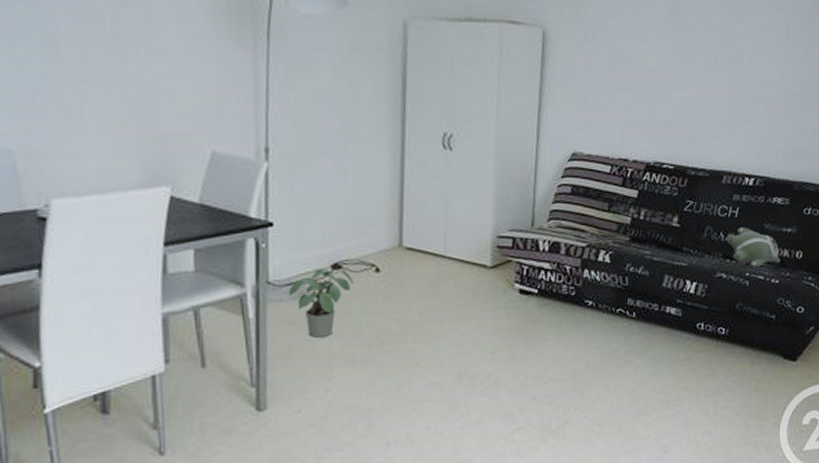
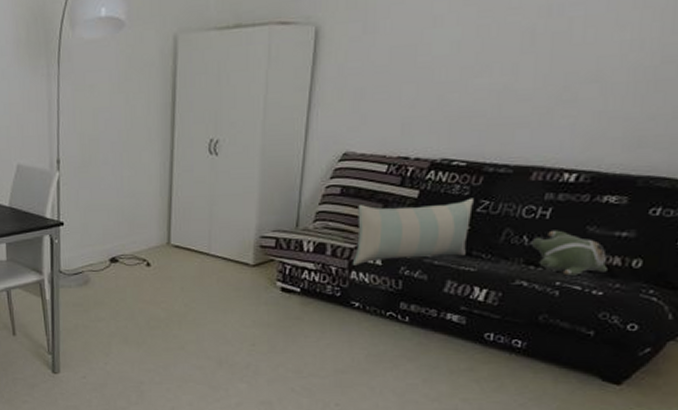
potted plant: present [288,267,355,338] -> none [75,261,129,319]
pillow: none [584,198,681,264] -> present [352,198,474,266]

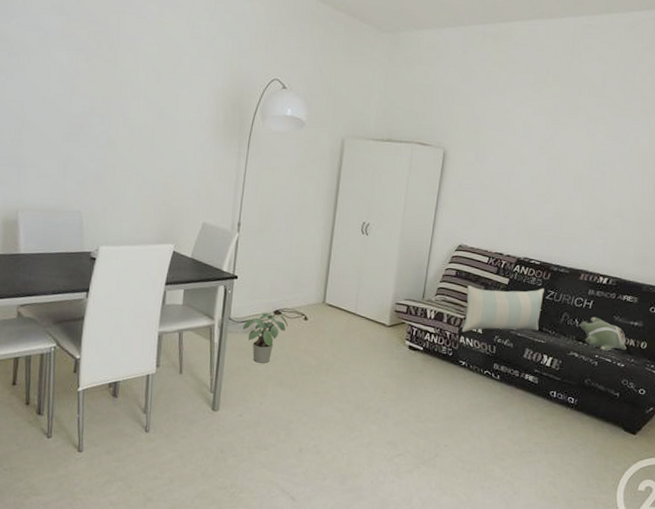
potted plant: none [75,261,129,319] -> present [242,312,289,363]

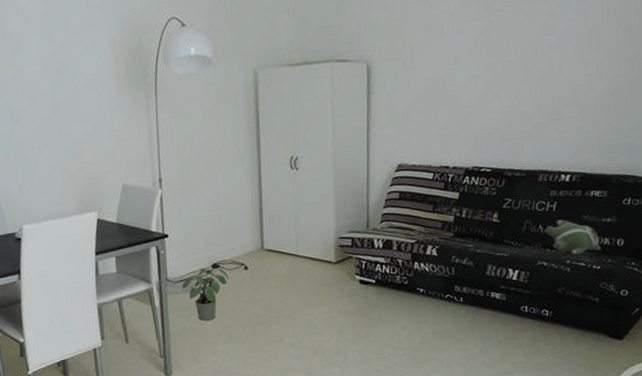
pillow: present [461,286,544,332] -> none [414,197,500,258]

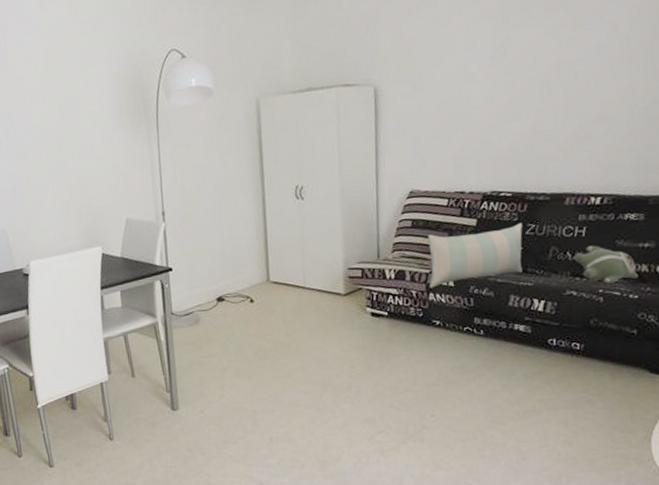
potted plant: present [182,267,230,321] -> none [187,300,235,355]
pillow: none [414,197,500,258] -> present [428,222,523,288]

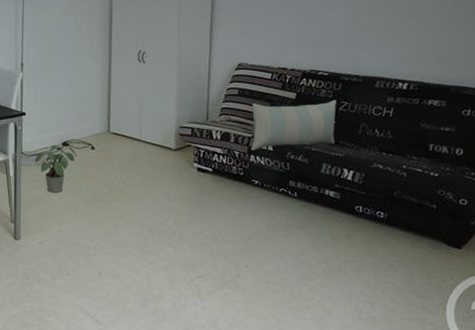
potted plant: none [187,300,235,355] -> present [34,144,77,193]
plush toy: present [575,245,638,284] -> none [382,125,439,161]

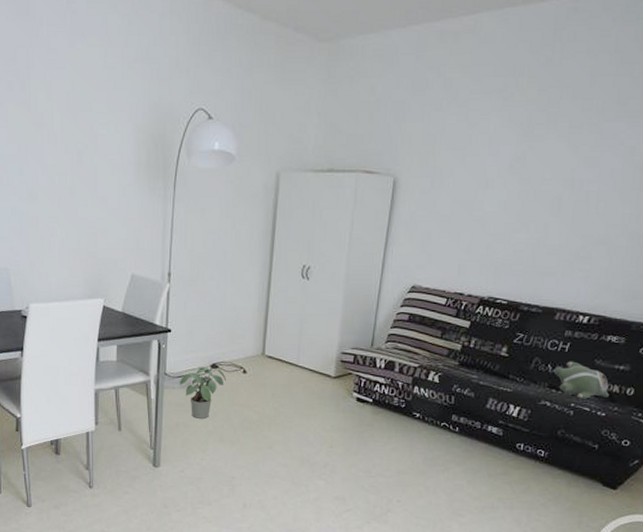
pillow: present [250,99,337,151] -> none [415,330,512,382]
plush toy: none [382,125,439,161] -> present [555,361,609,399]

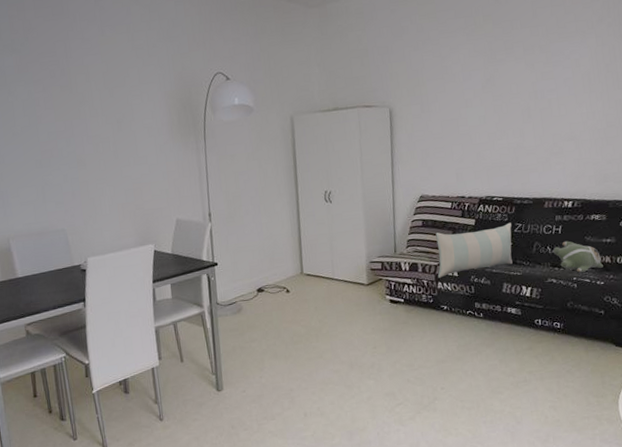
potted plant: present [179,366,227,419] -> none [230,291,273,340]
pillow: none [415,330,512,382] -> present [435,222,513,278]

